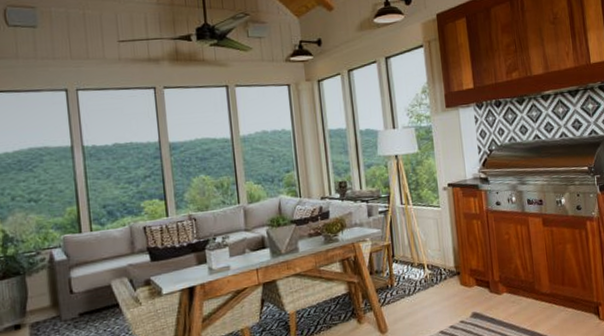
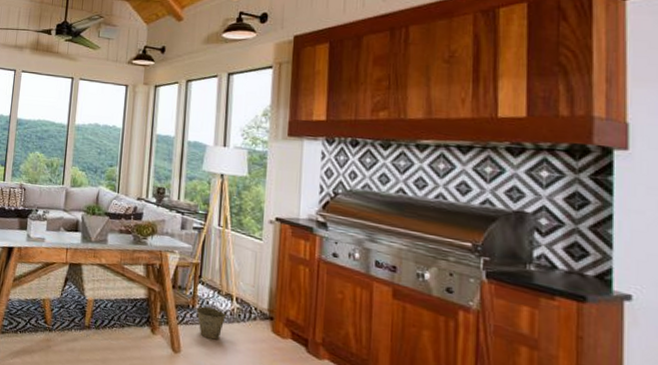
bucket: none [395,270,421,310] -> present [196,296,226,340]

